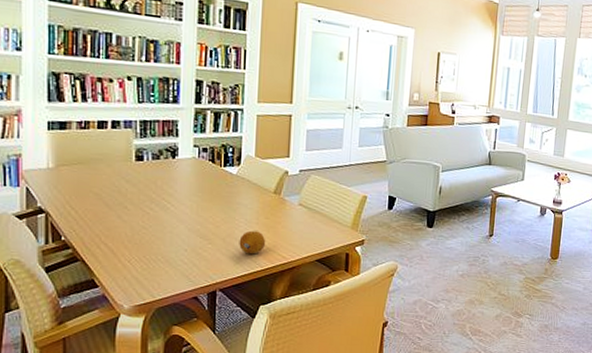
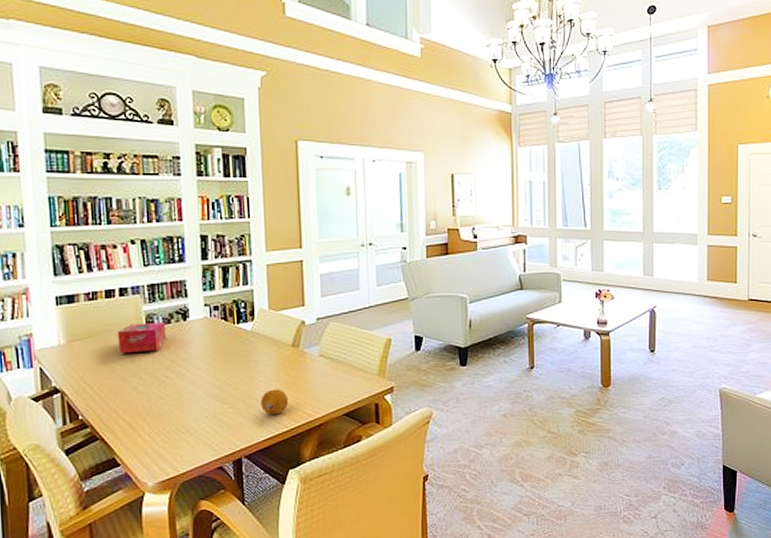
tissue box: none [106,155,155,184] -> present [117,323,167,354]

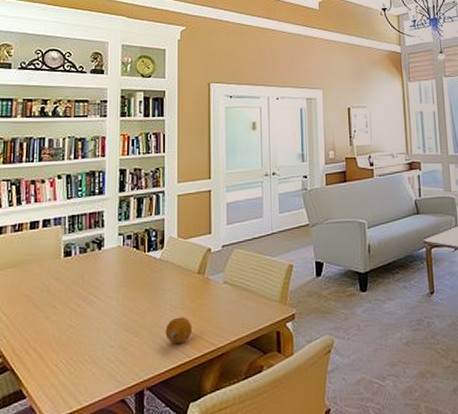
tissue box: present [117,323,167,354] -> none [36,252,82,283]

